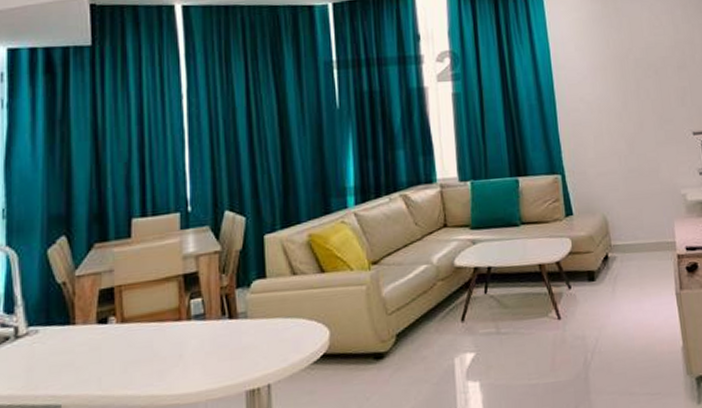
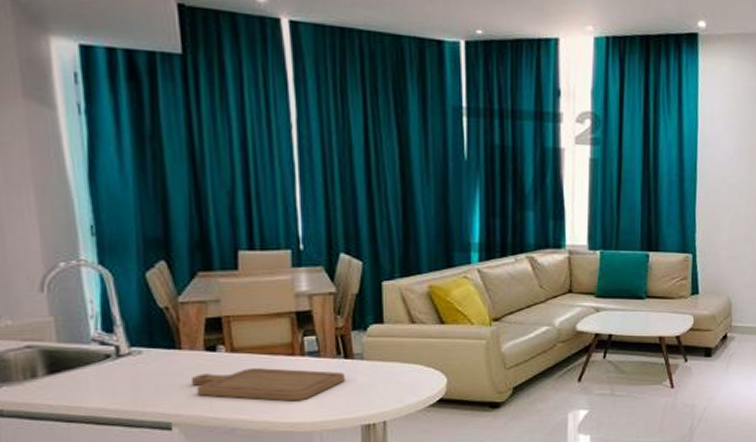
chopping board: none [83,334,229,373] -> present [192,368,345,401]

